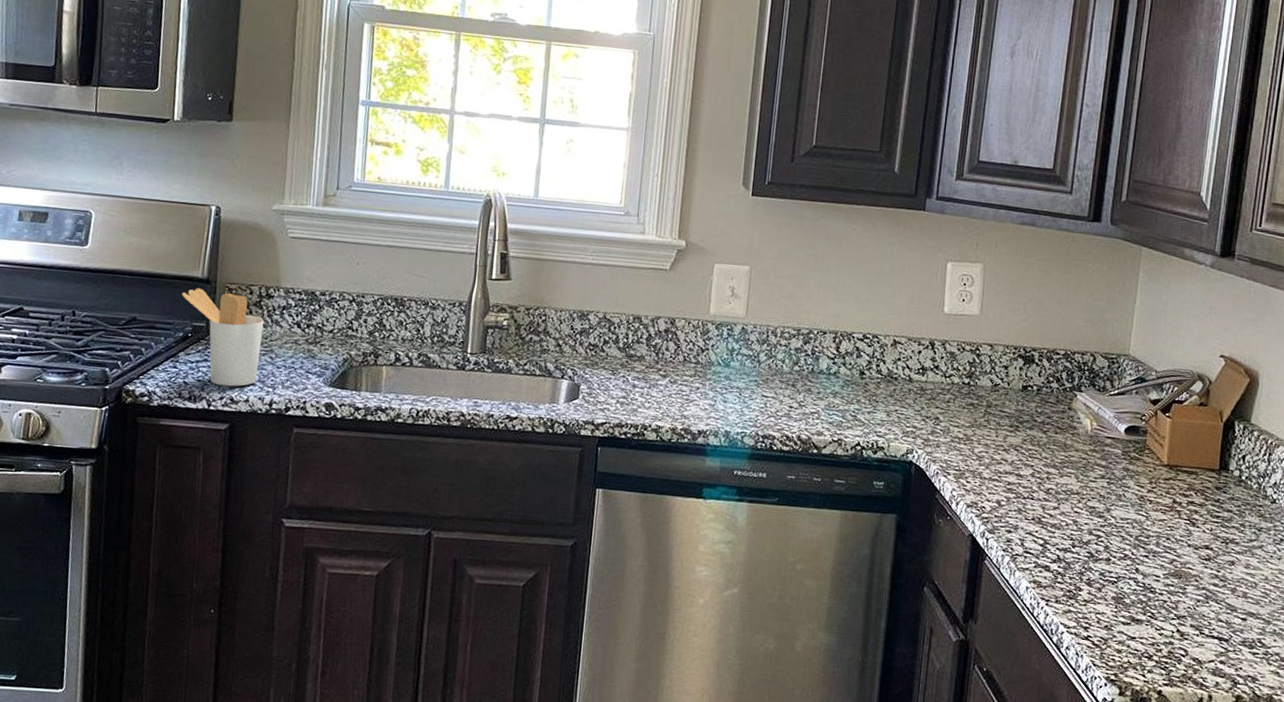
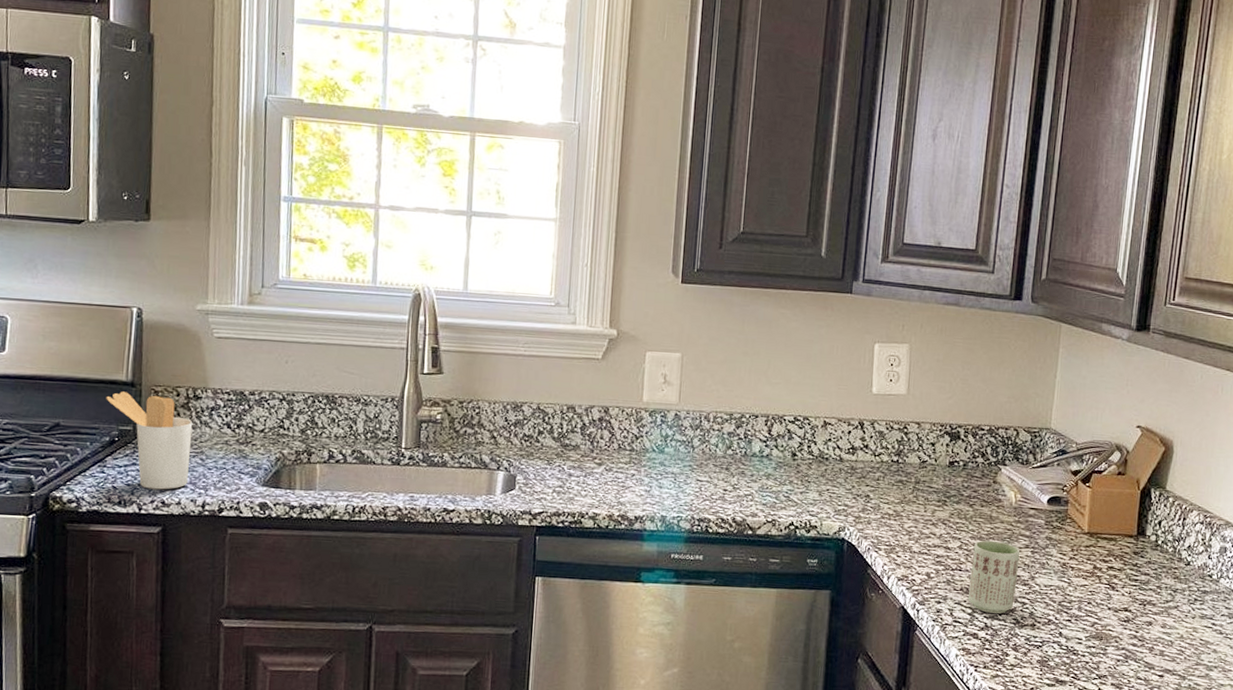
cup: none [1039,468,1096,546] -> present [967,540,1020,614]

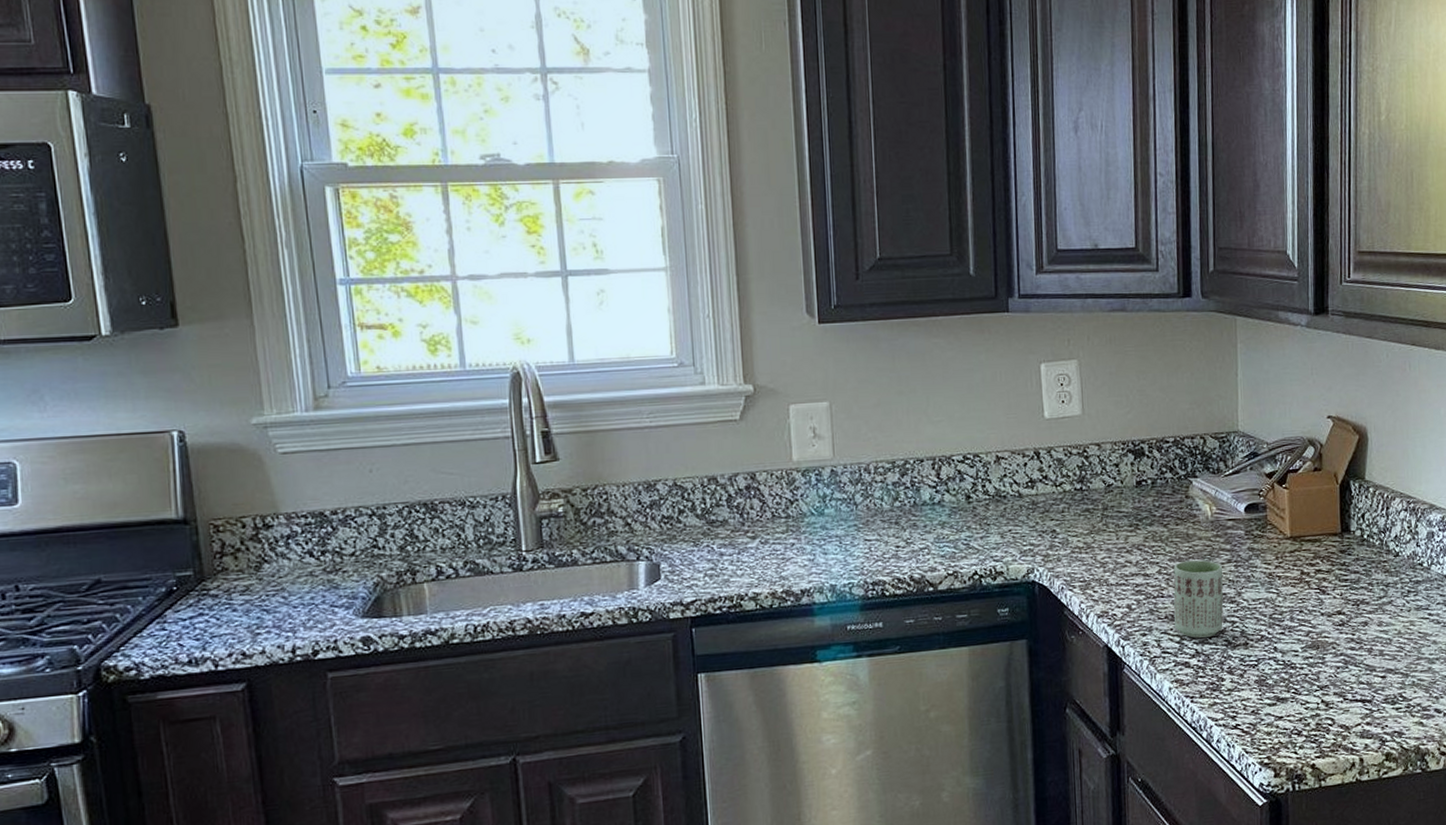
utensil holder: present [106,391,193,490] -> none [154,530,270,641]

